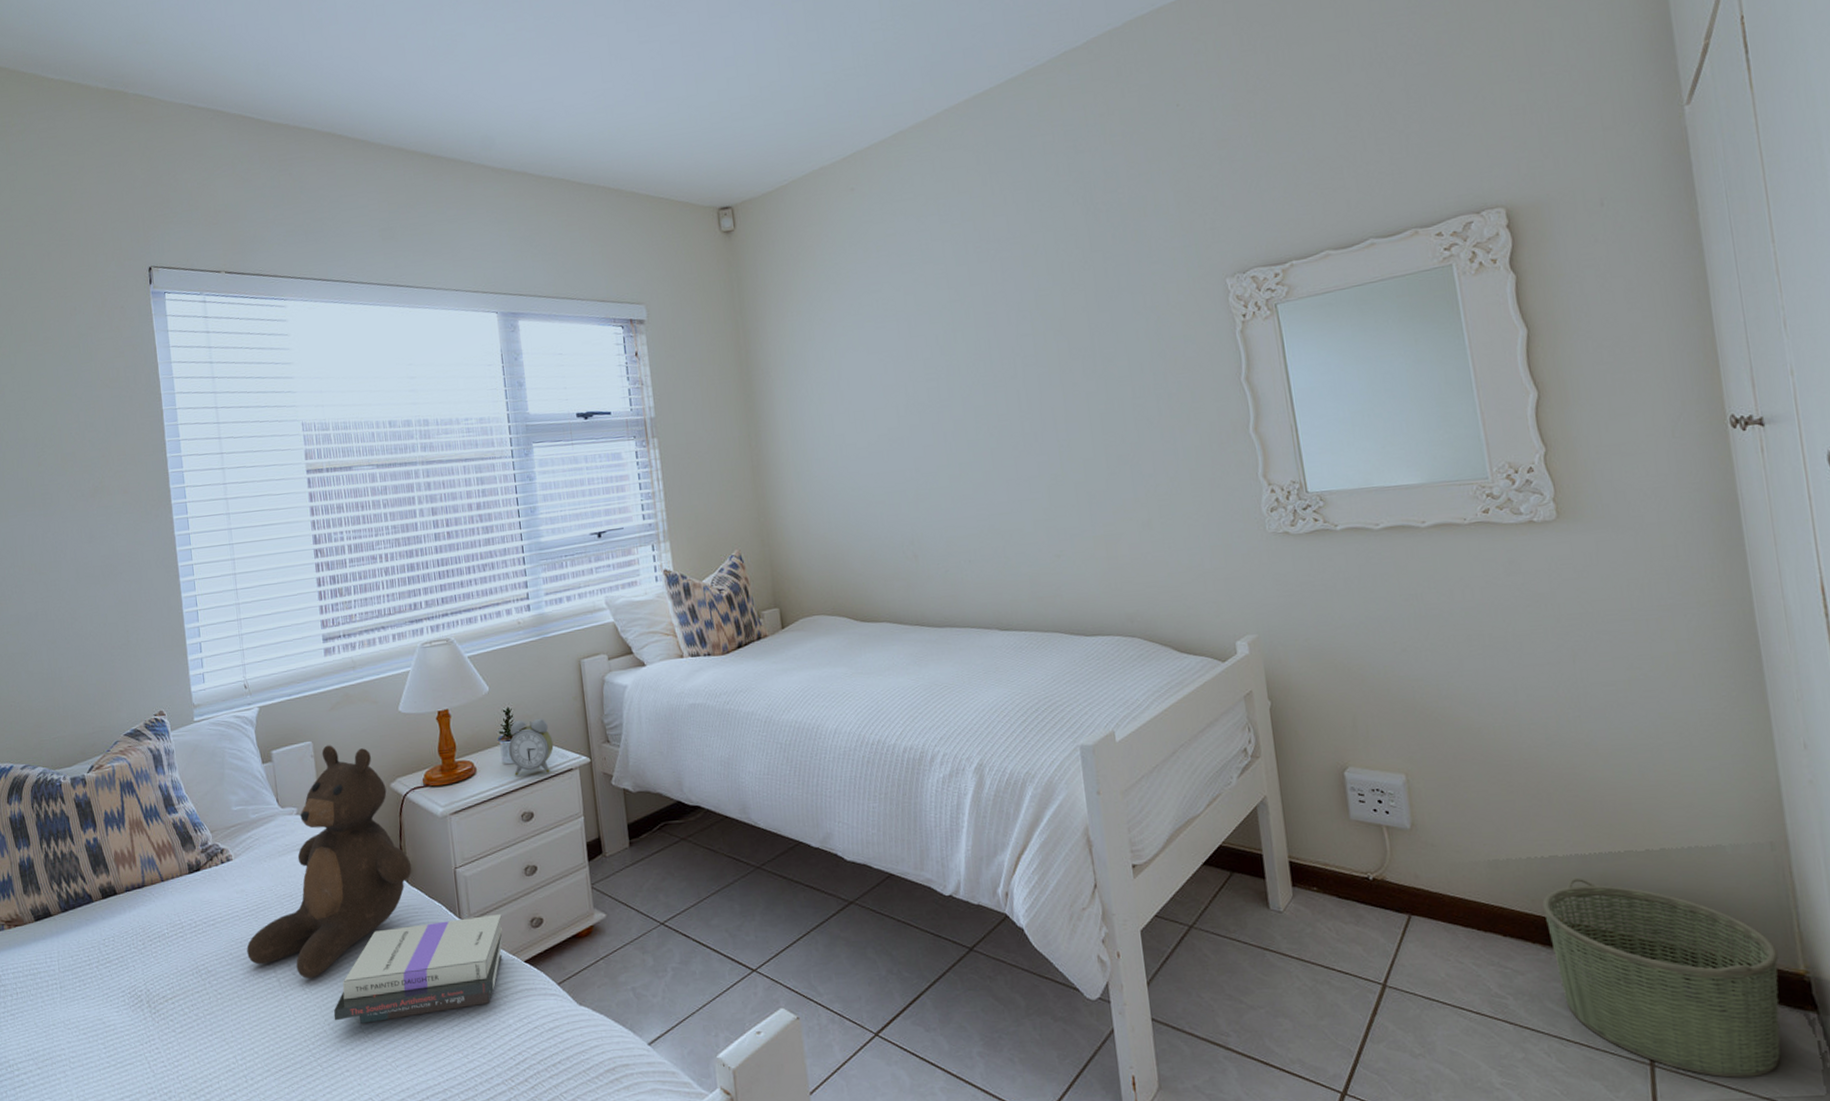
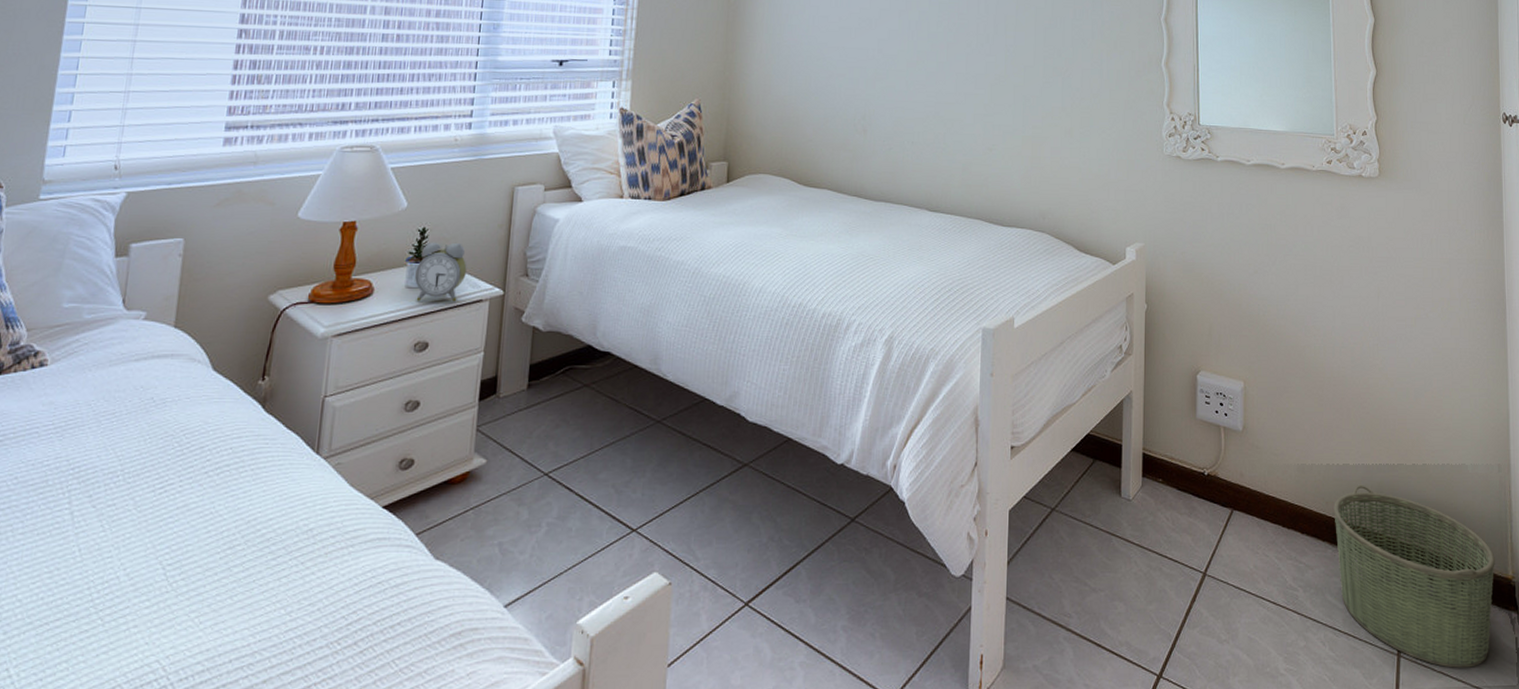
teddy bear: present [246,745,412,979] -> none [37,245,273,513]
books: present [333,913,503,1024] -> none [133,451,368,570]

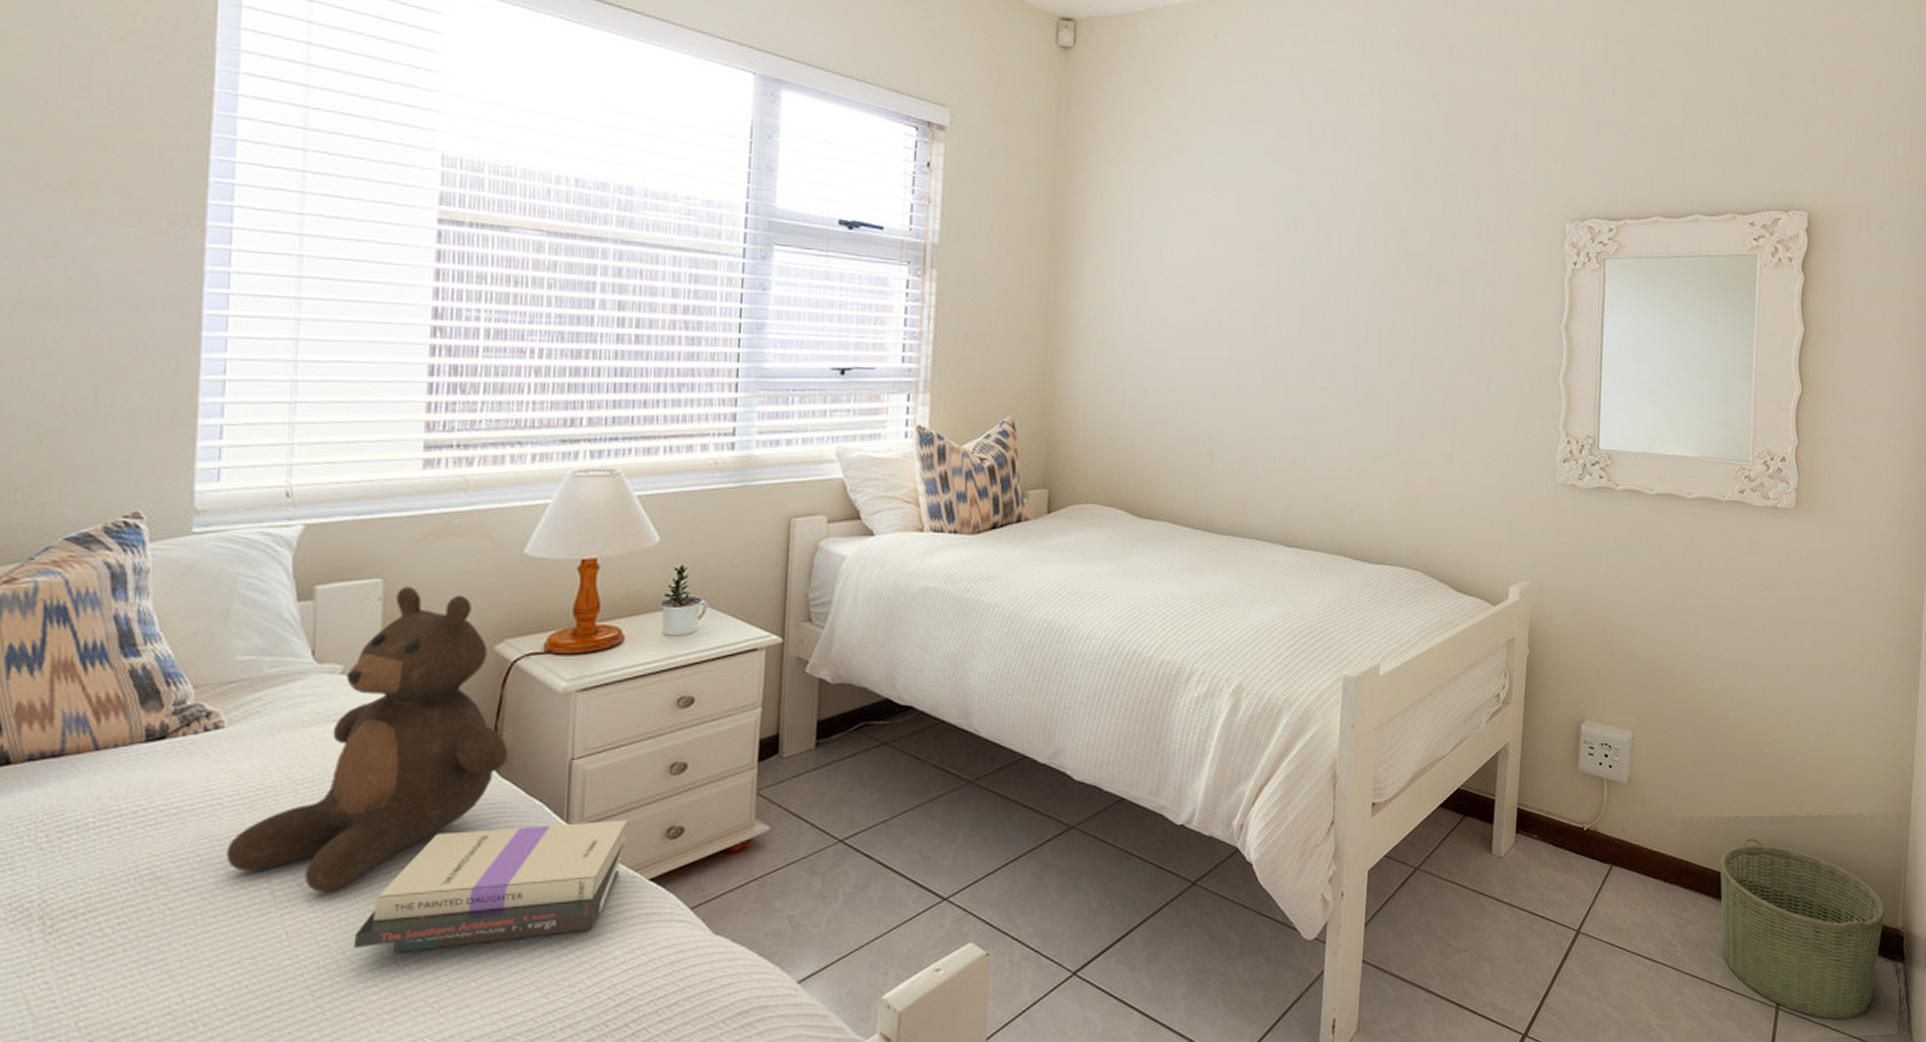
teddy bear: none [37,245,273,513] -> present [226,586,508,892]
books: none [133,451,368,570] -> present [353,819,628,953]
alarm clock: present [414,242,467,302] -> none [673,582,737,651]

